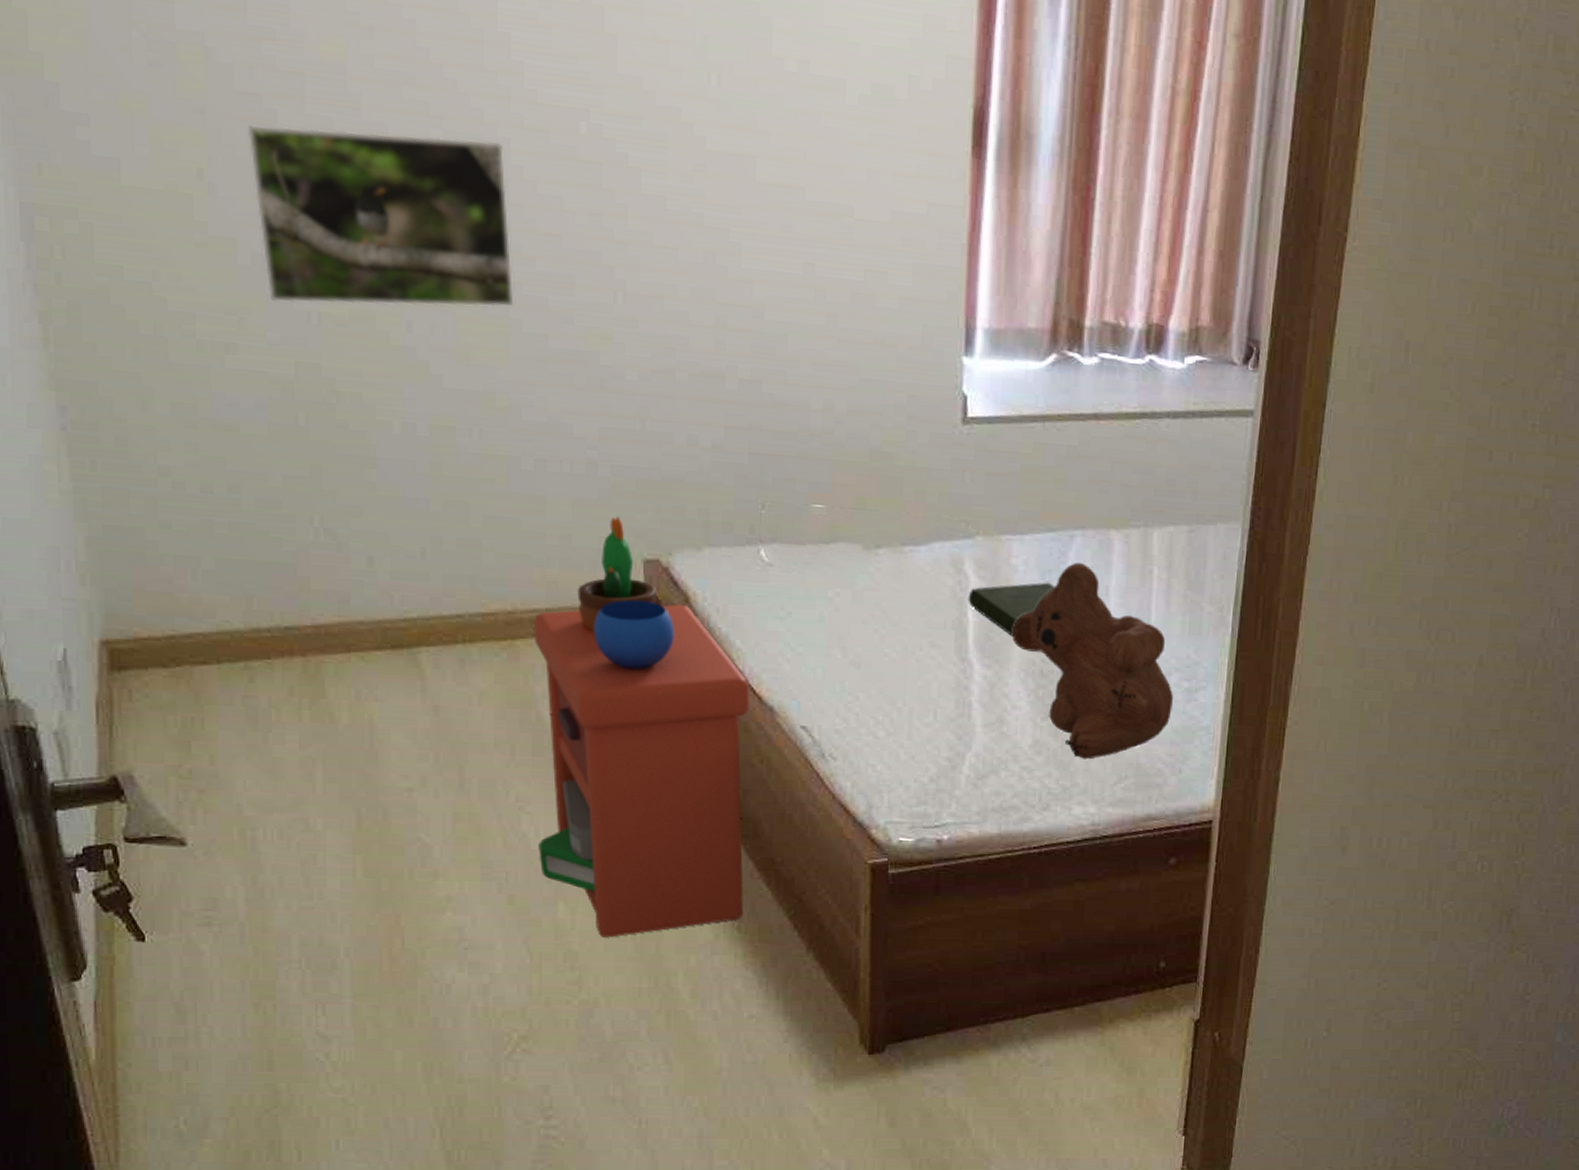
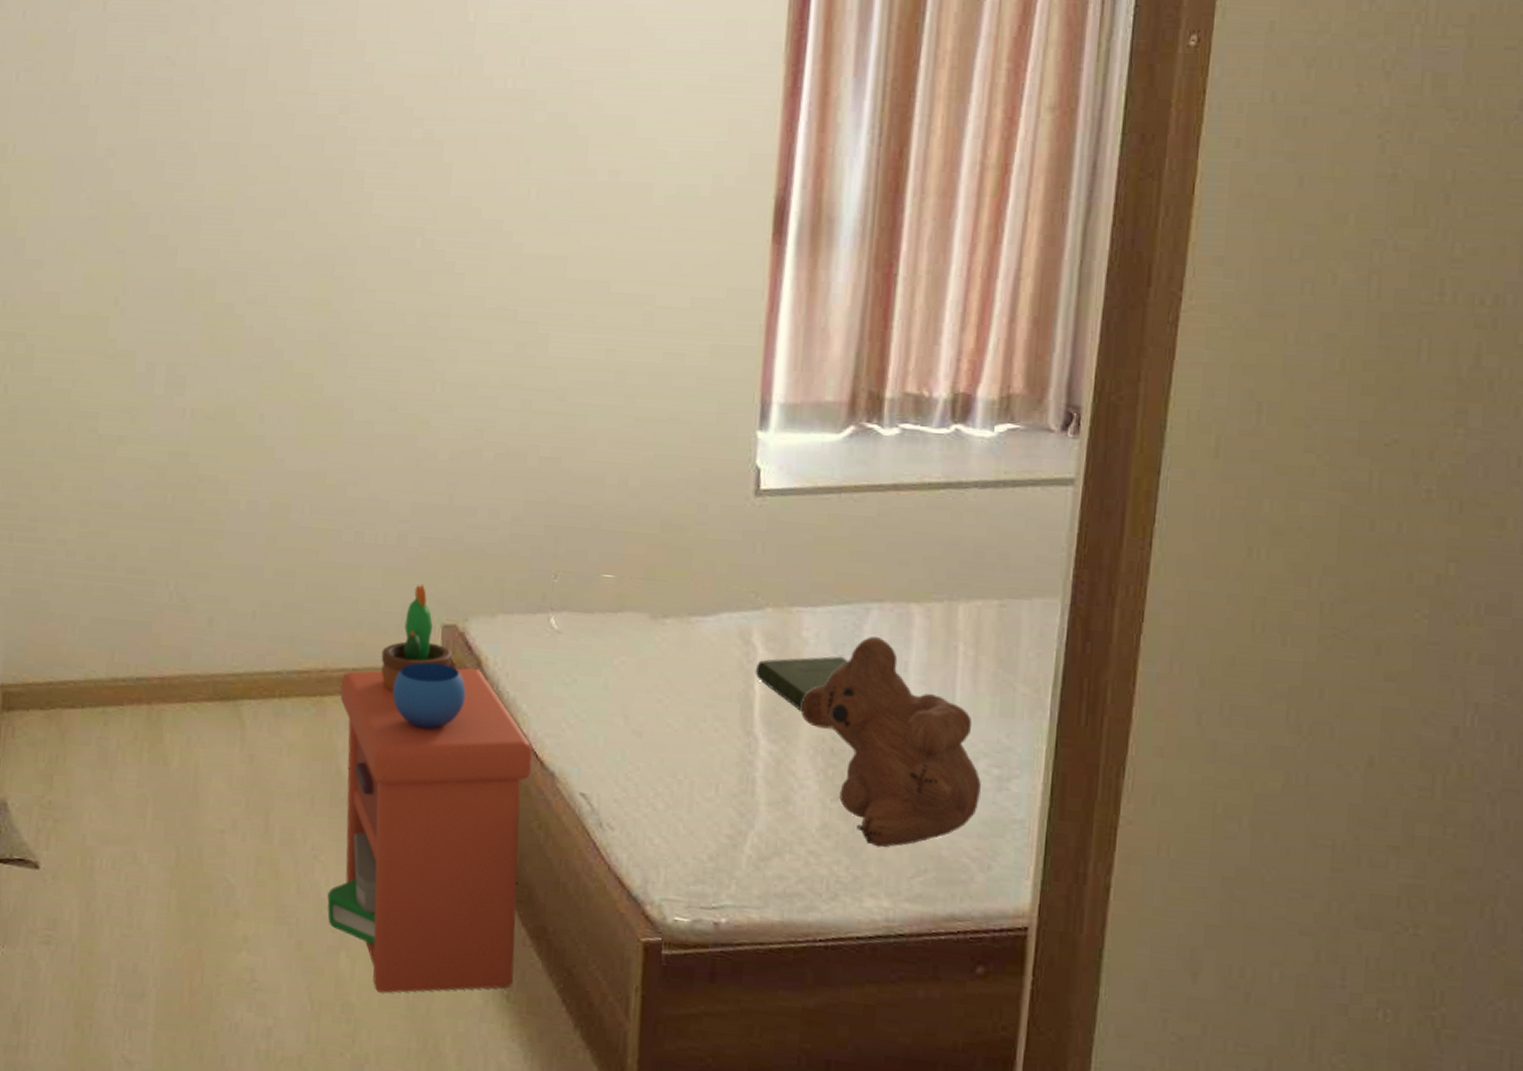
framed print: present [247,126,513,307] -> none [154,259,351,401]

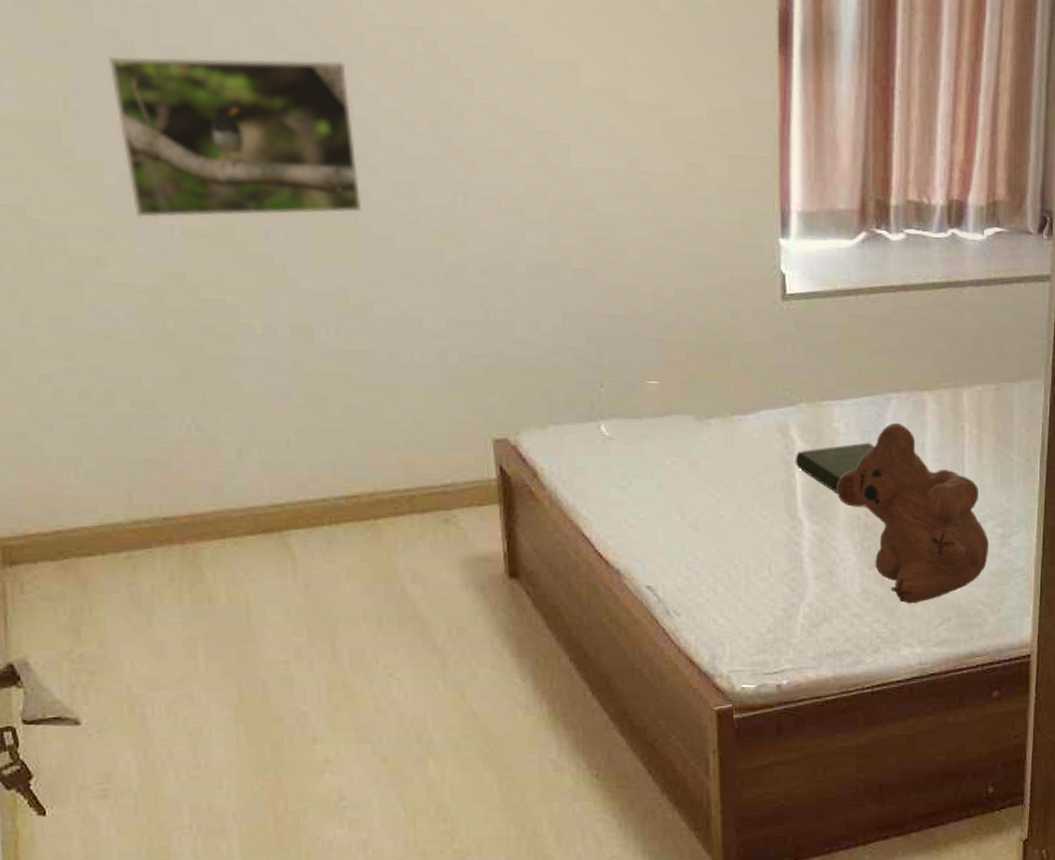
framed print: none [154,259,351,401] -> present [108,57,361,218]
nightstand: present [327,584,533,994] -> none [393,400,600,791]

